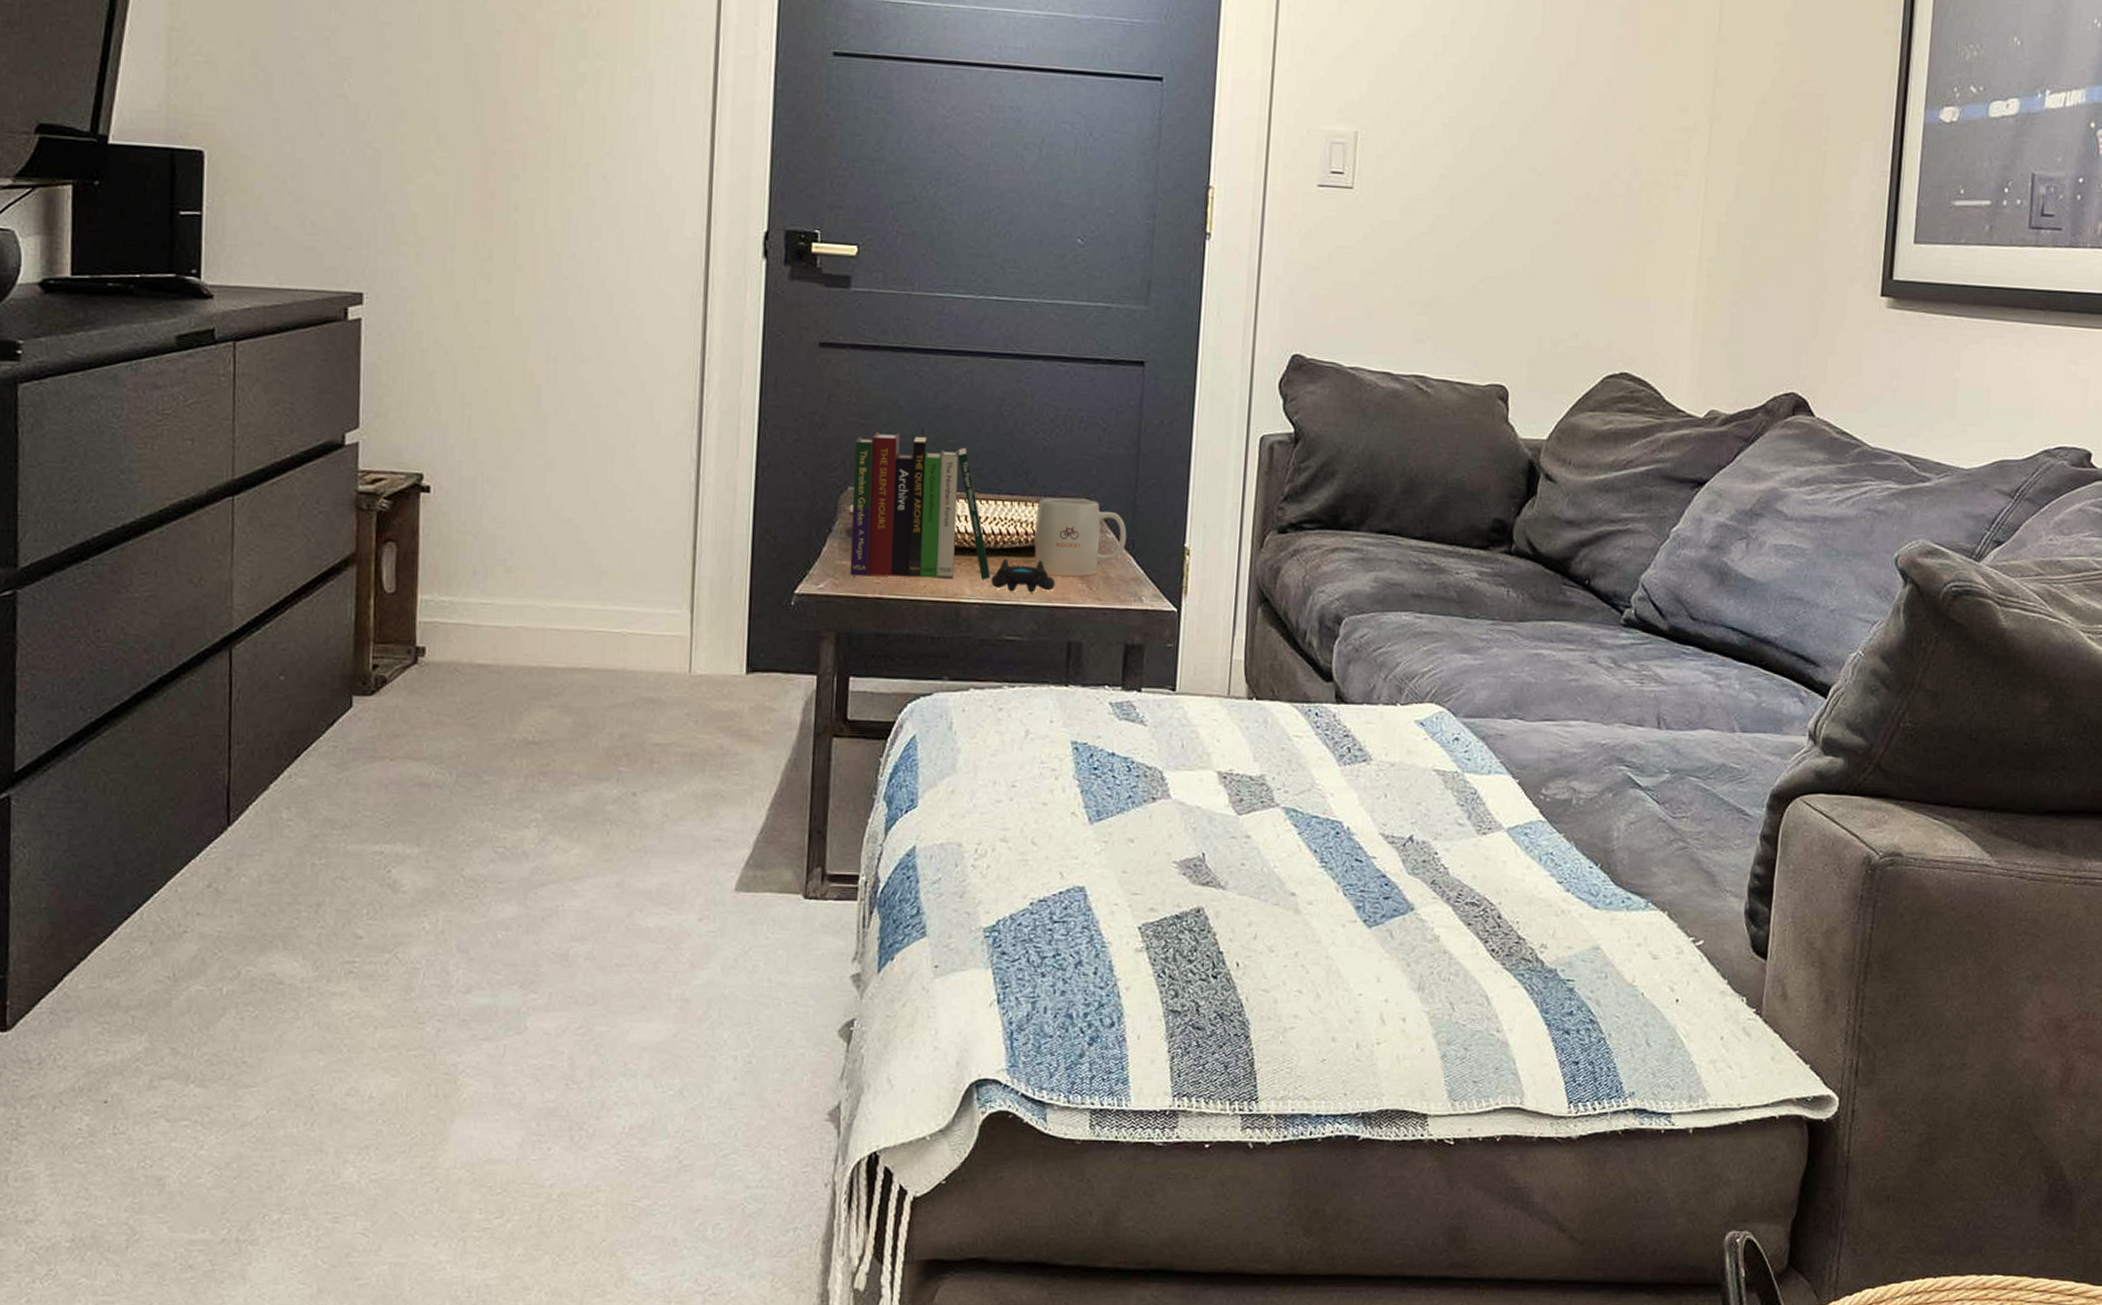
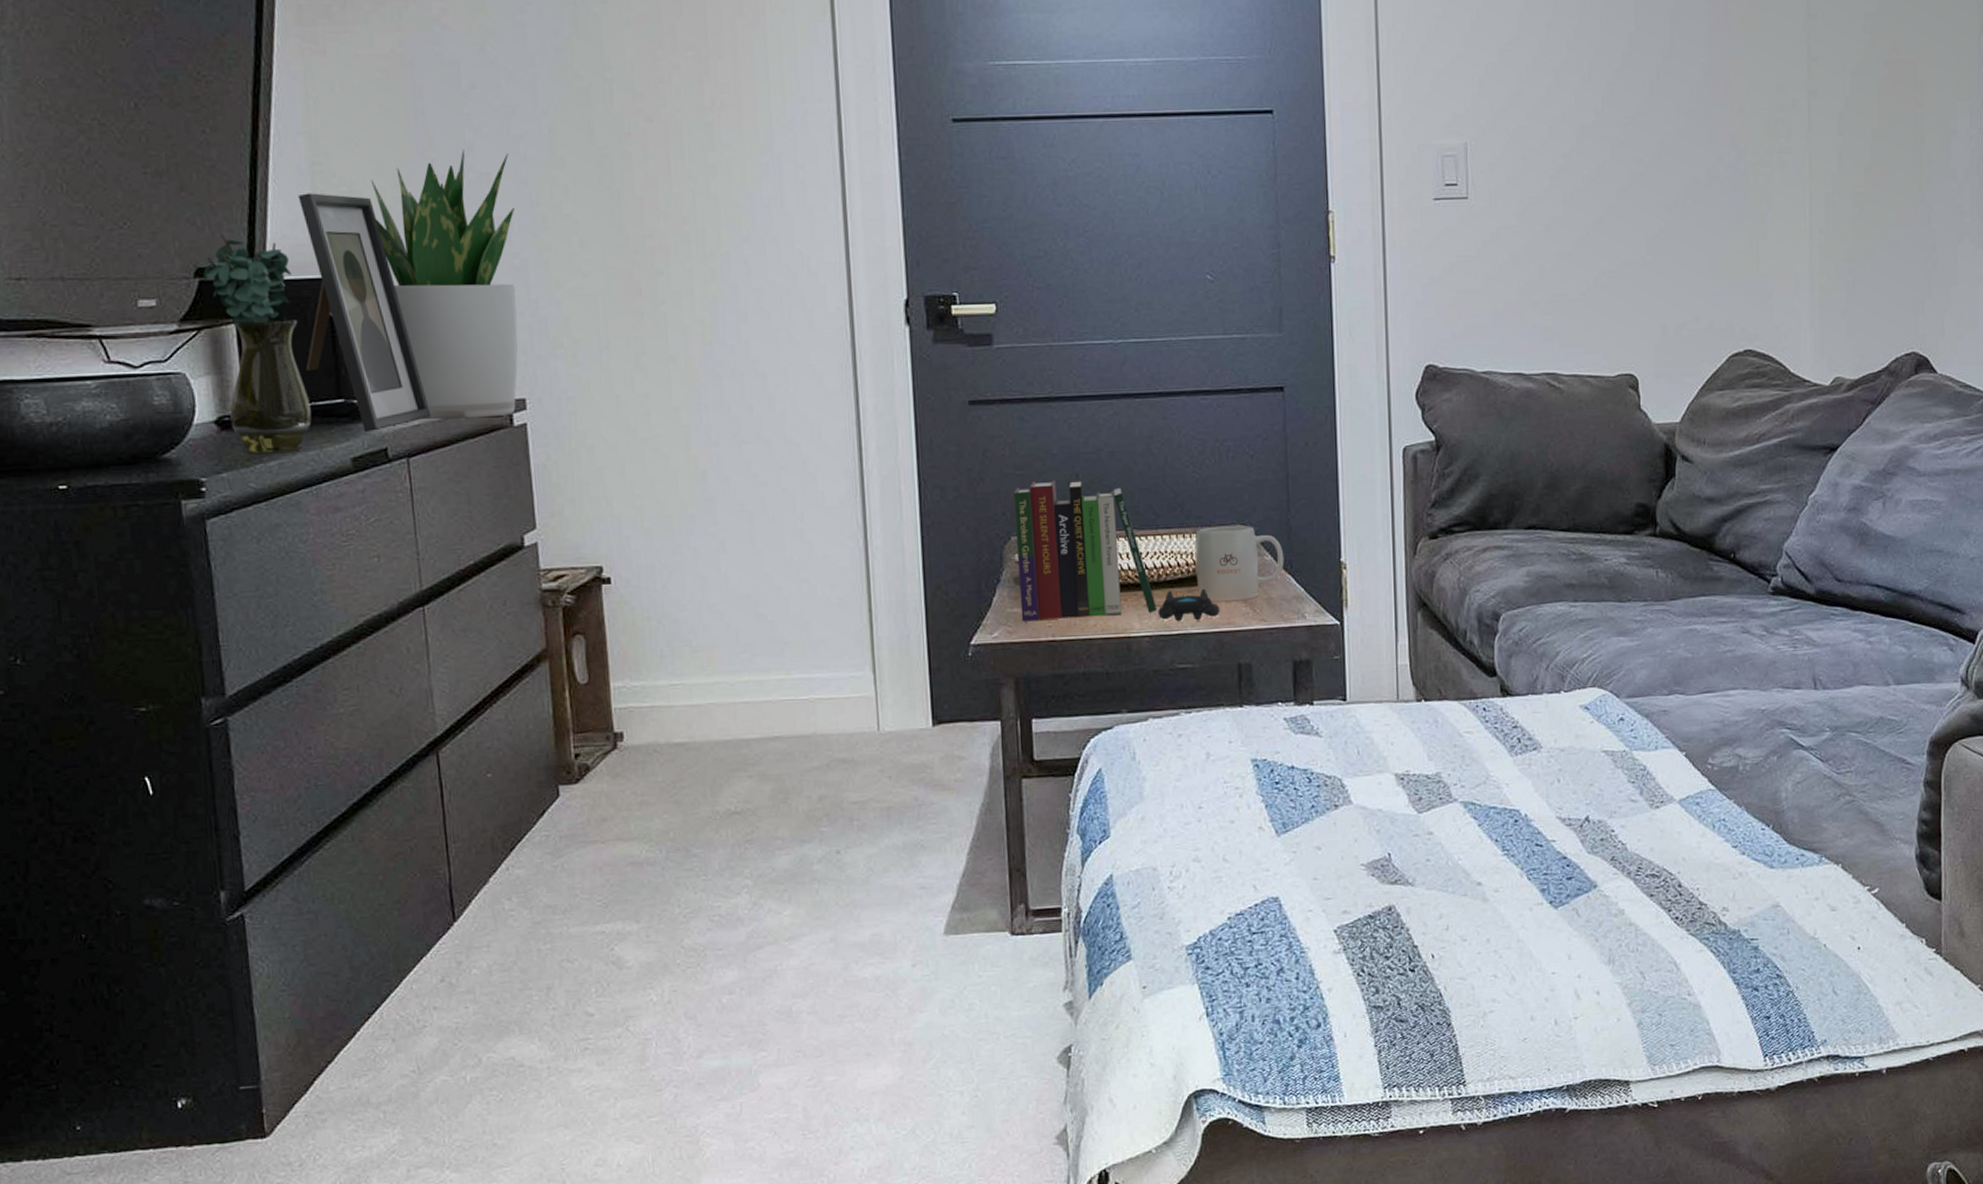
vase: none [45,91,141,324] -> present [203,234,312,455]
picture frame: none [139,59,264,311] -> present [298,193,432,433]
planter: none [228,31,373,309] -> present [370,149,518,420]

